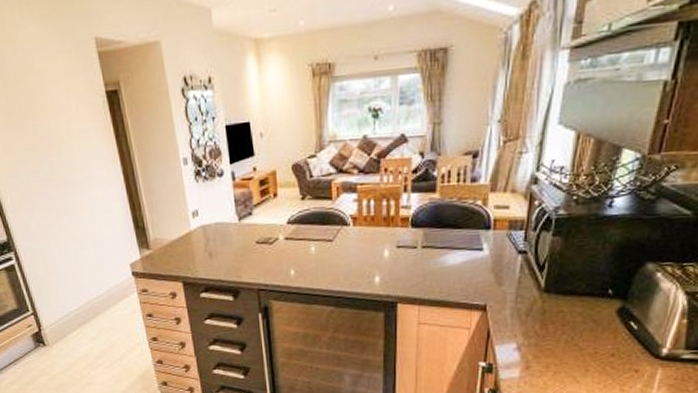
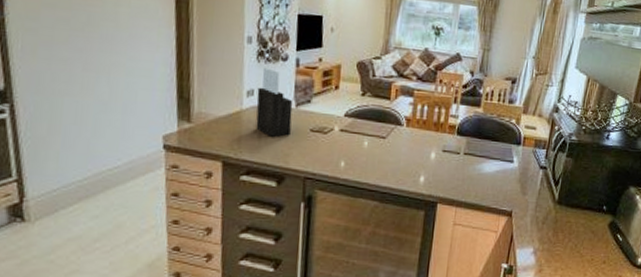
knife block: none [201,186,238,255] -> present [256,67,293,138]

